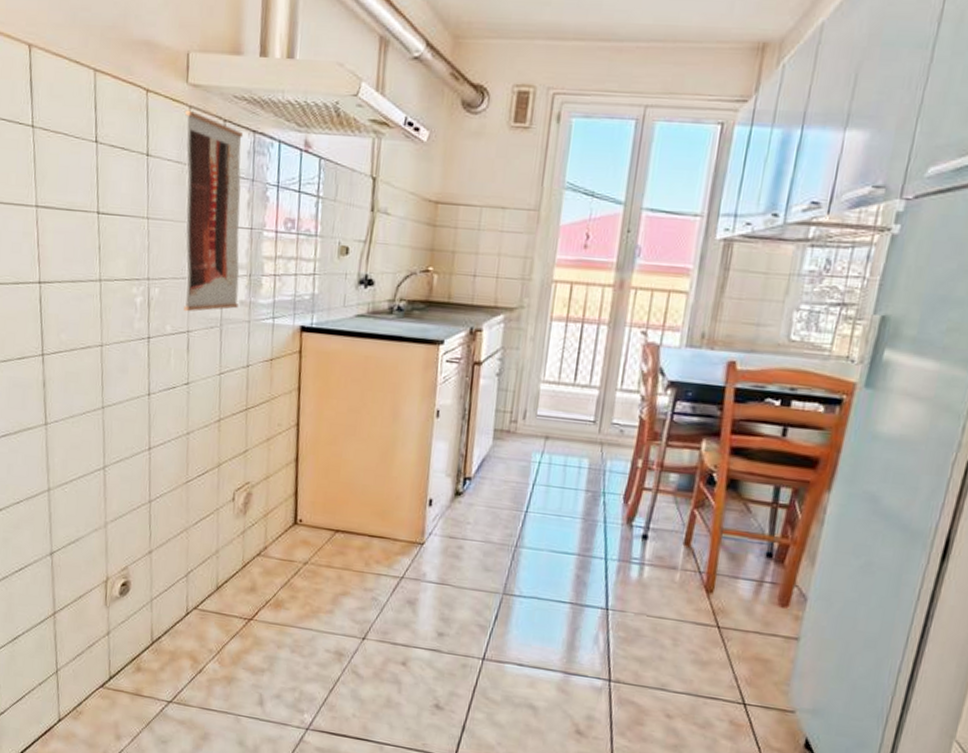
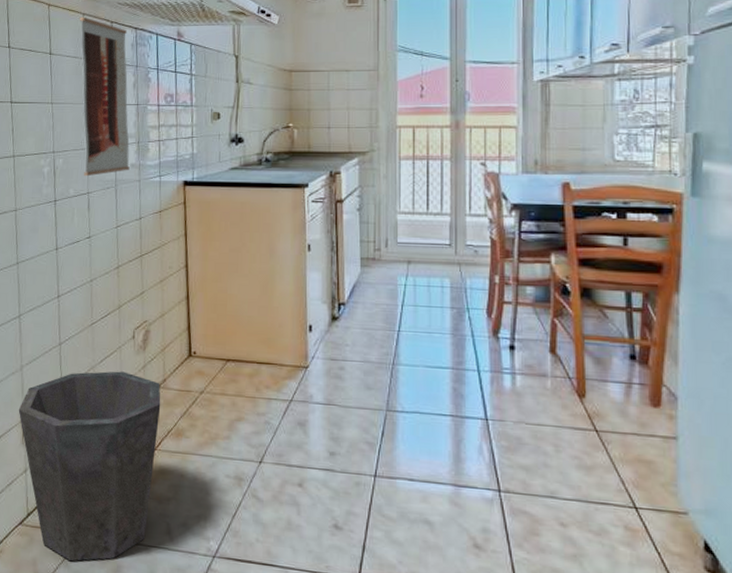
waste bin: none [101,533,261,727] -> present [18,371,161,562]

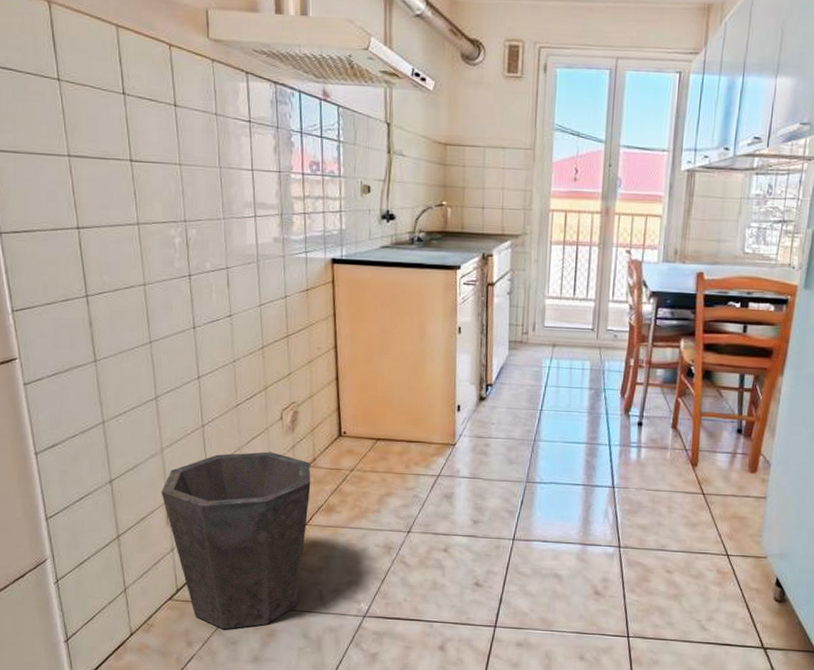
wall art: present [80,16,130,177] -> none [208,63,272,250]

